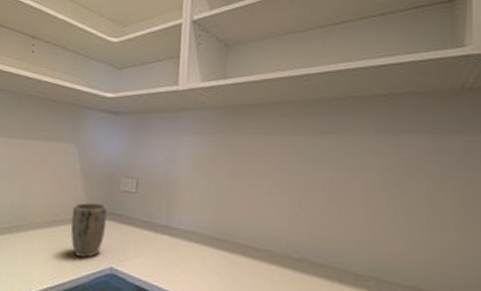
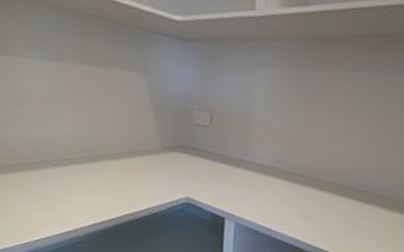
plant pot: present [70,202,107,258] -> none [144,135,181,188]

